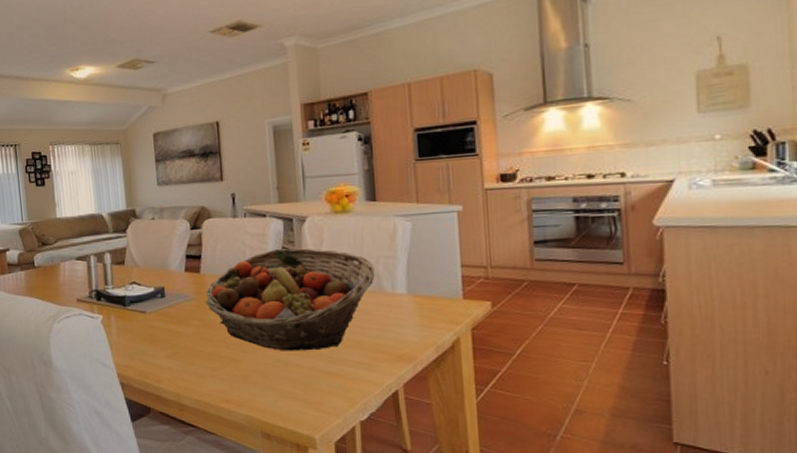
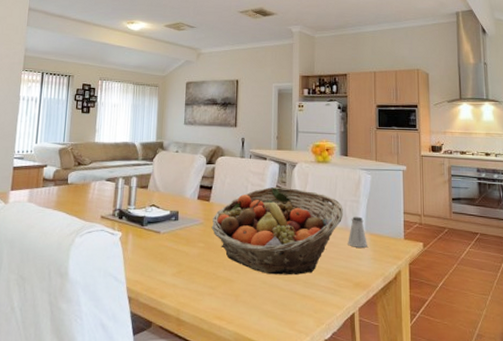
saltshaker: none [383,275,411,313] -> present [348,216,367,248]

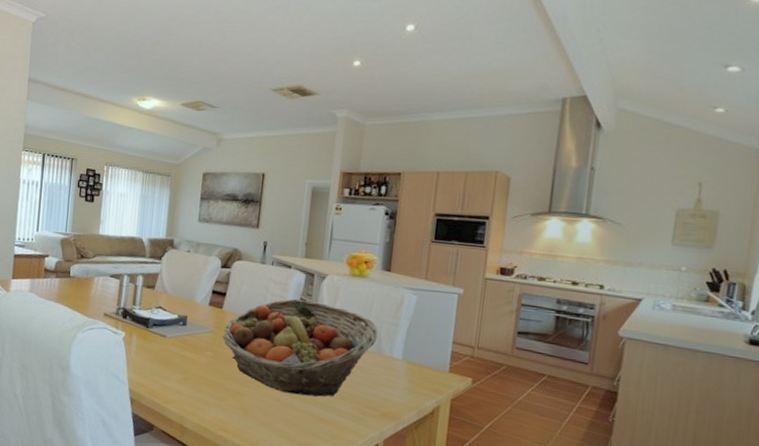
saltshaker: present [348,216,367,248] -> none [379,340,403,377]

